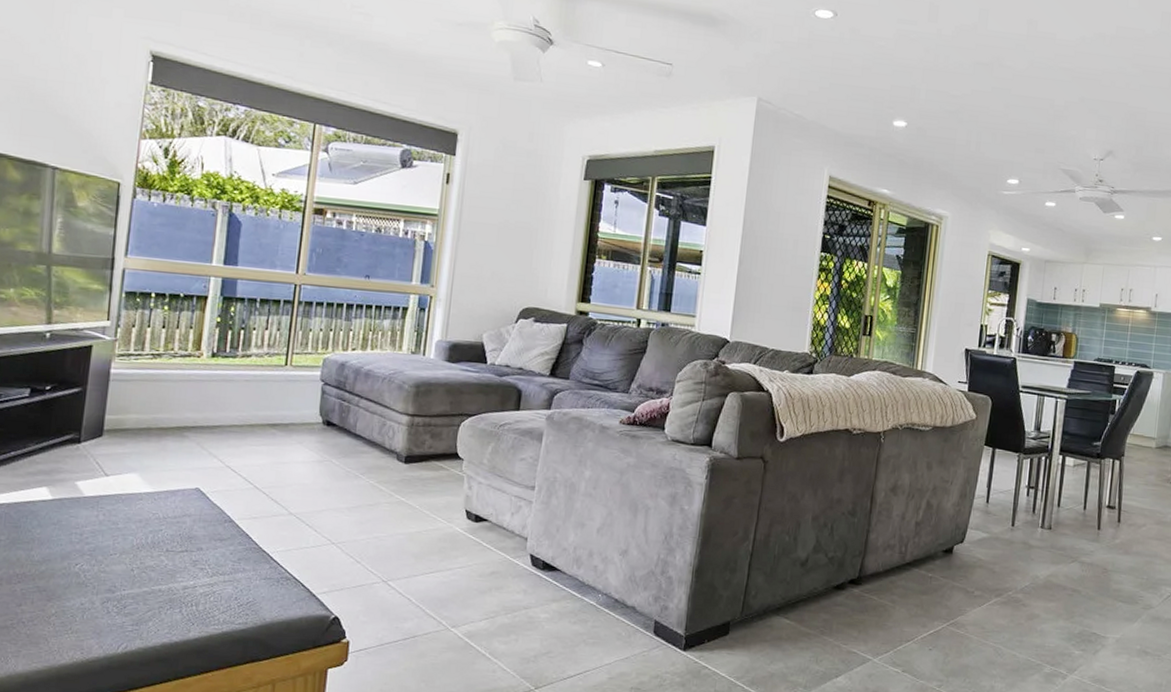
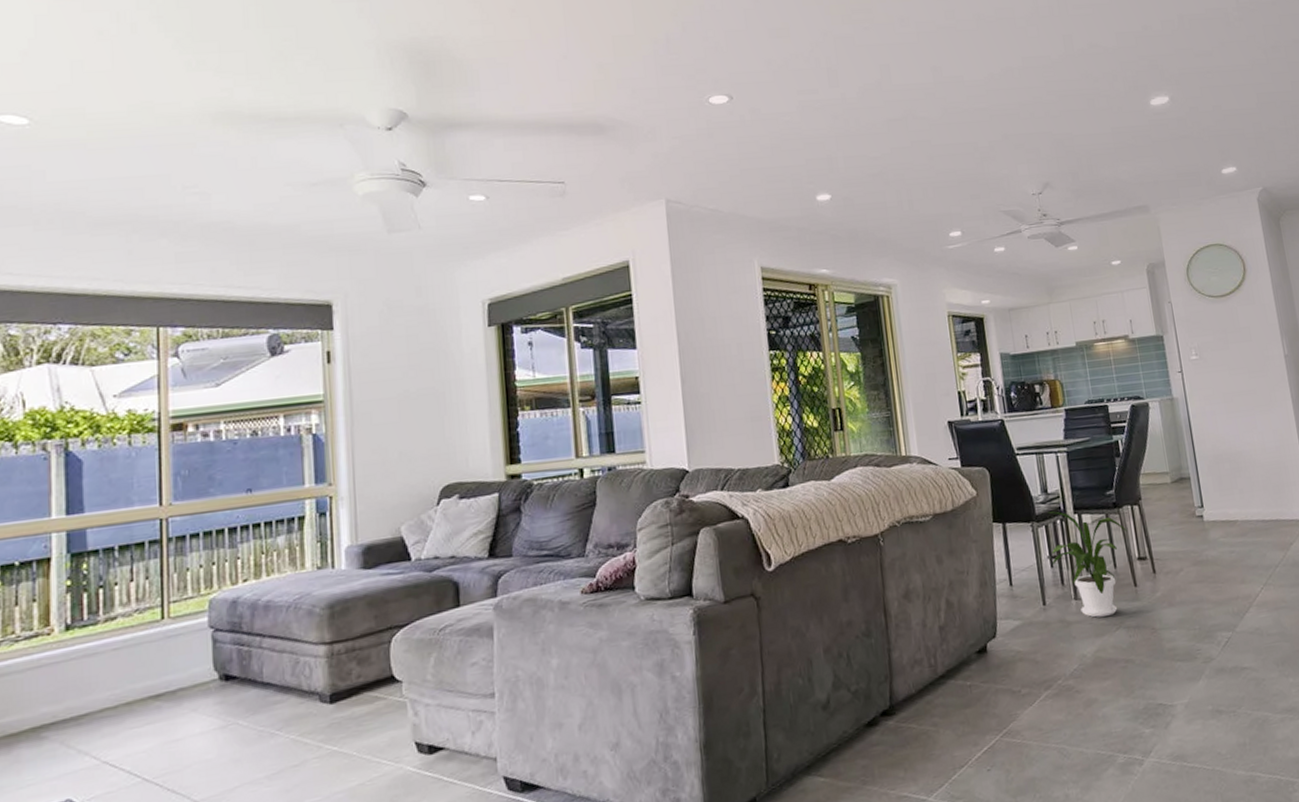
house plant: none [1028,448,1104,549] -> present [1048,511,1127,617]

